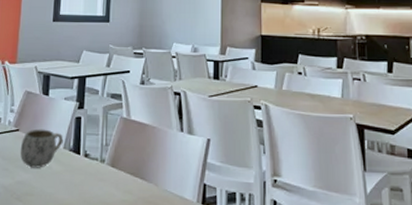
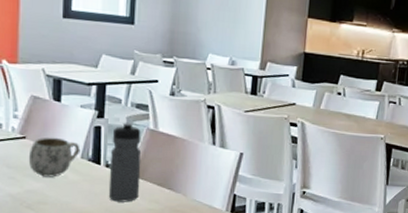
water bottle: none [86,112,116,193] -> present [108,122,142,202]

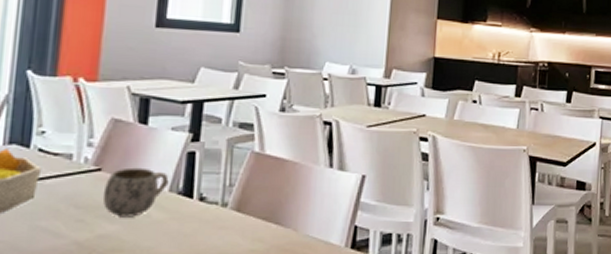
water bottle: present [108,122,142,202] -> none [201,145,245,244]

